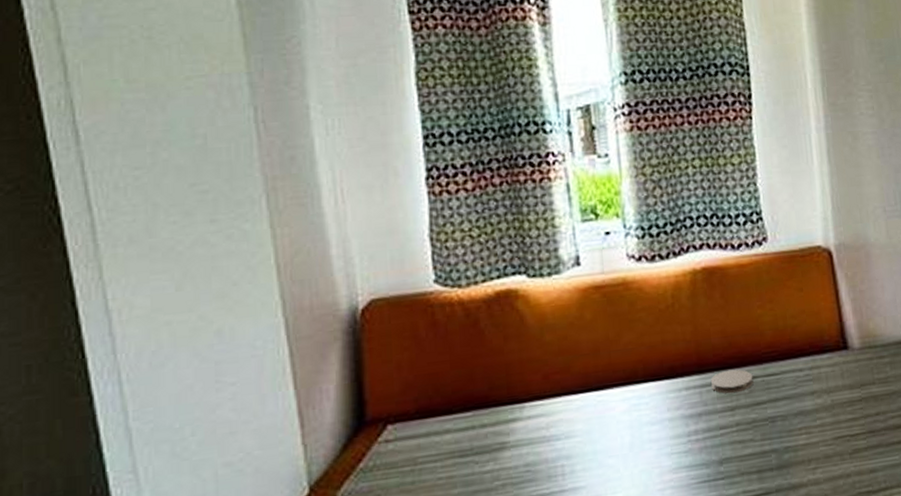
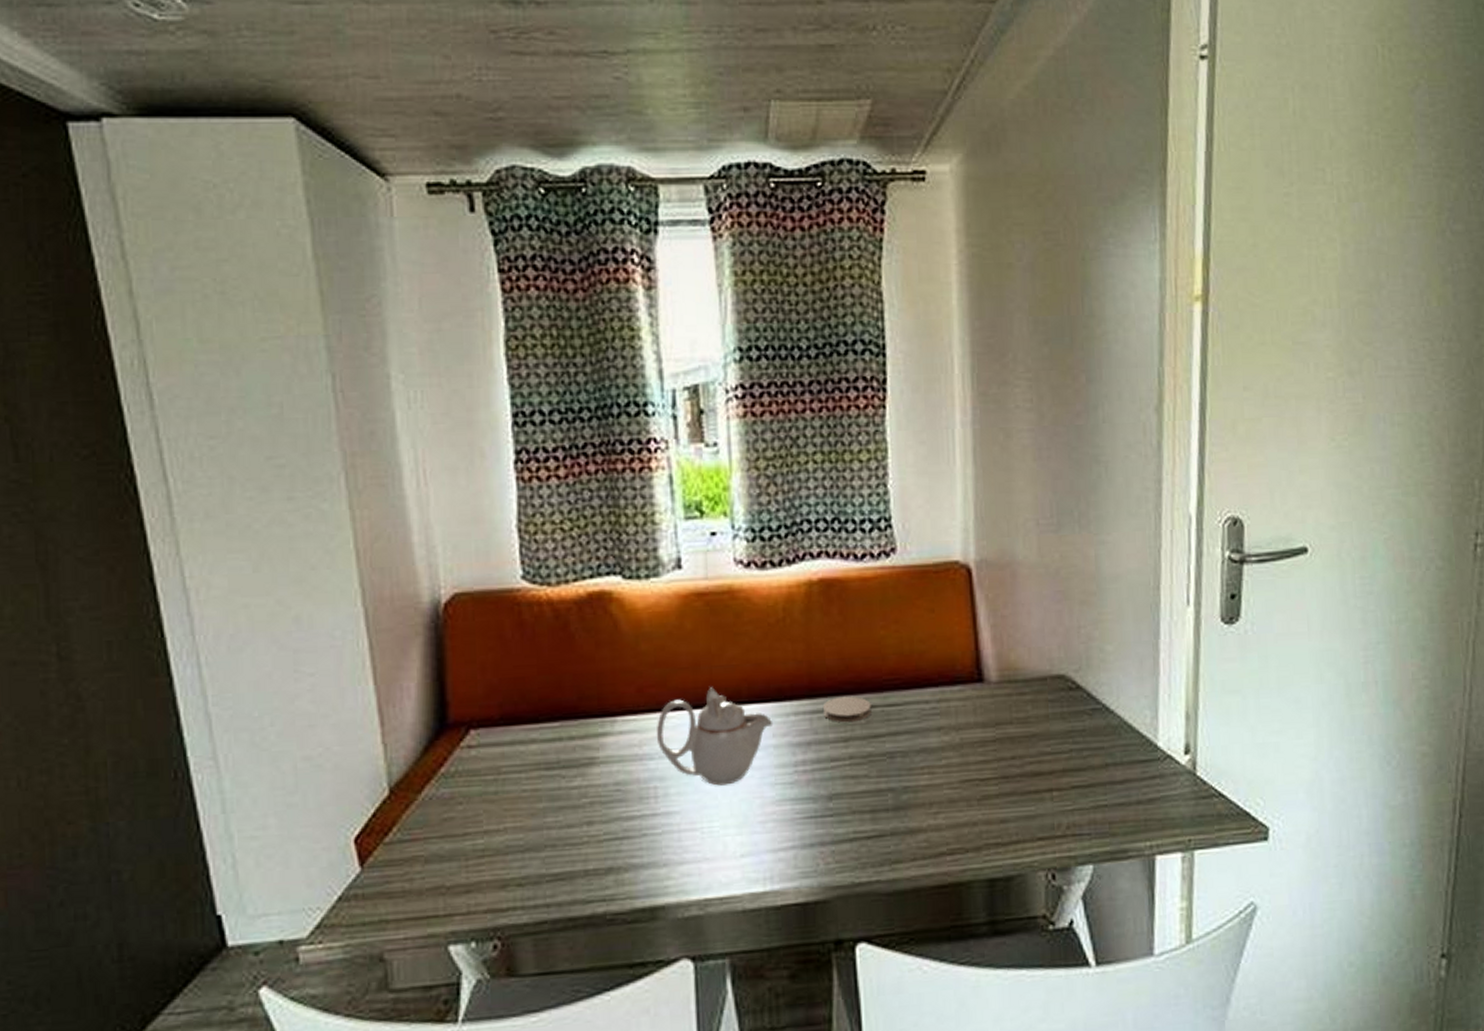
teapot: none [562,370,668,460] -> present [657,687,773,786]

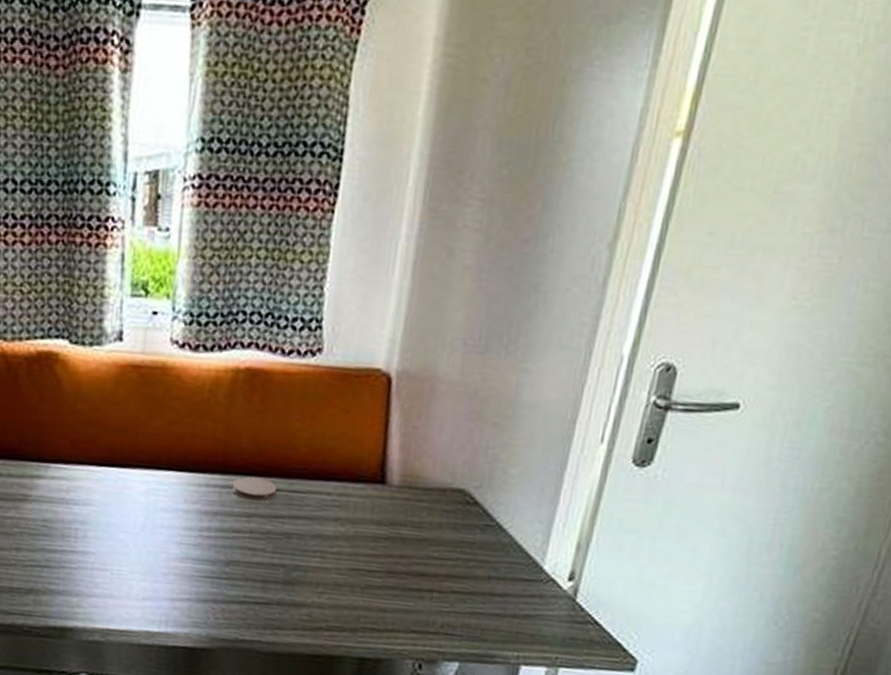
teapot: present [657,687,773,786] -> none [83,450,186,538]

